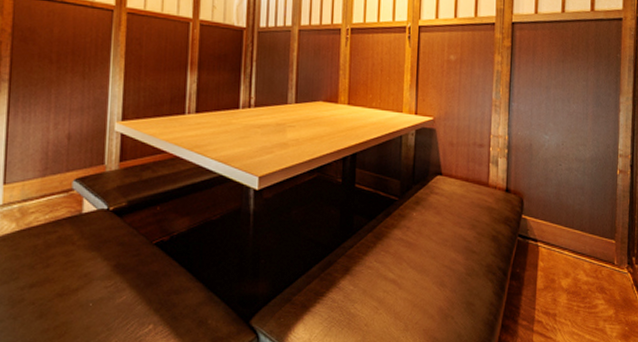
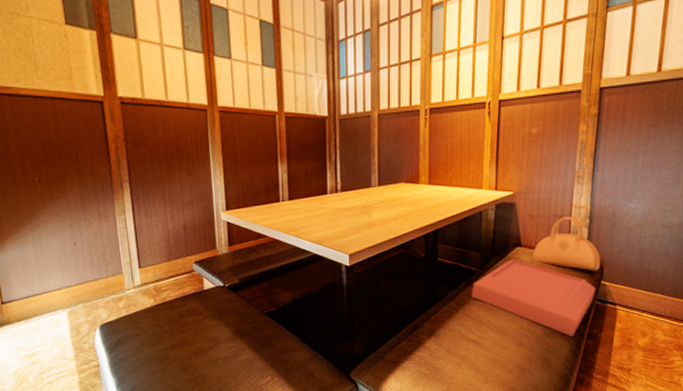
seat cushion: none [391,188,517,277] -> present [472,259,596,337]
handbag: none [453,145,520,204] -> present [532,216,601,271]

